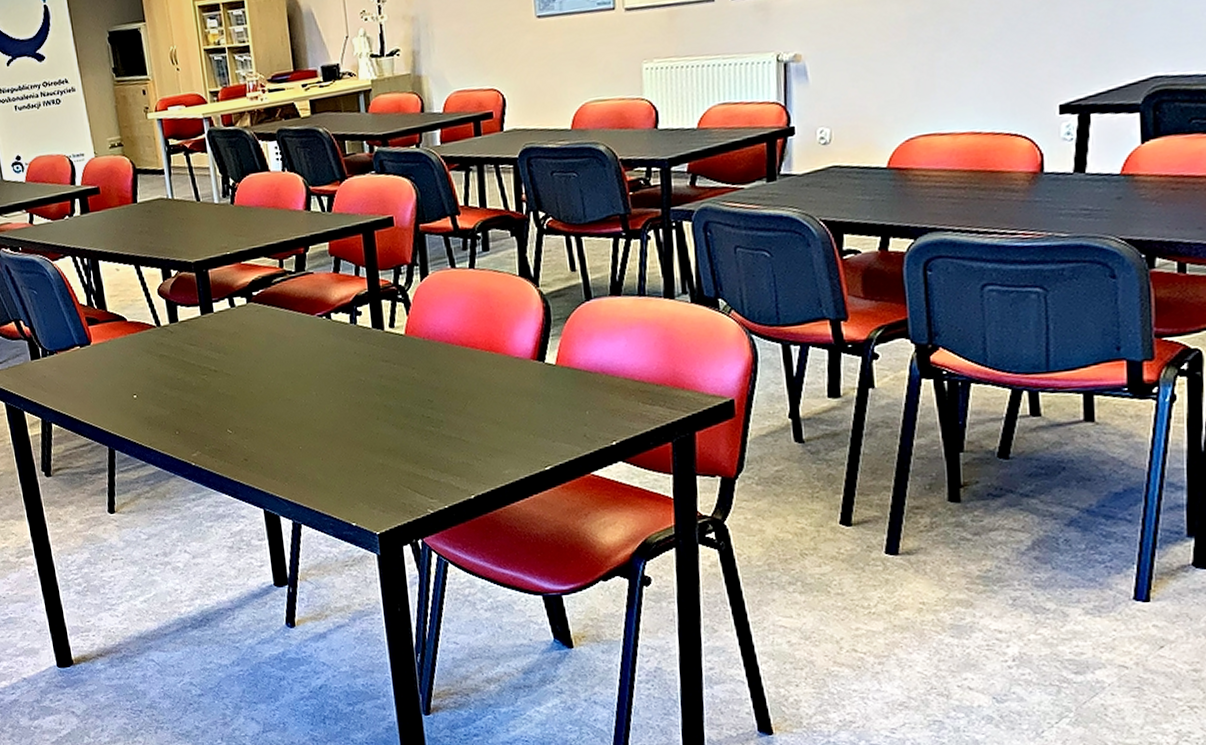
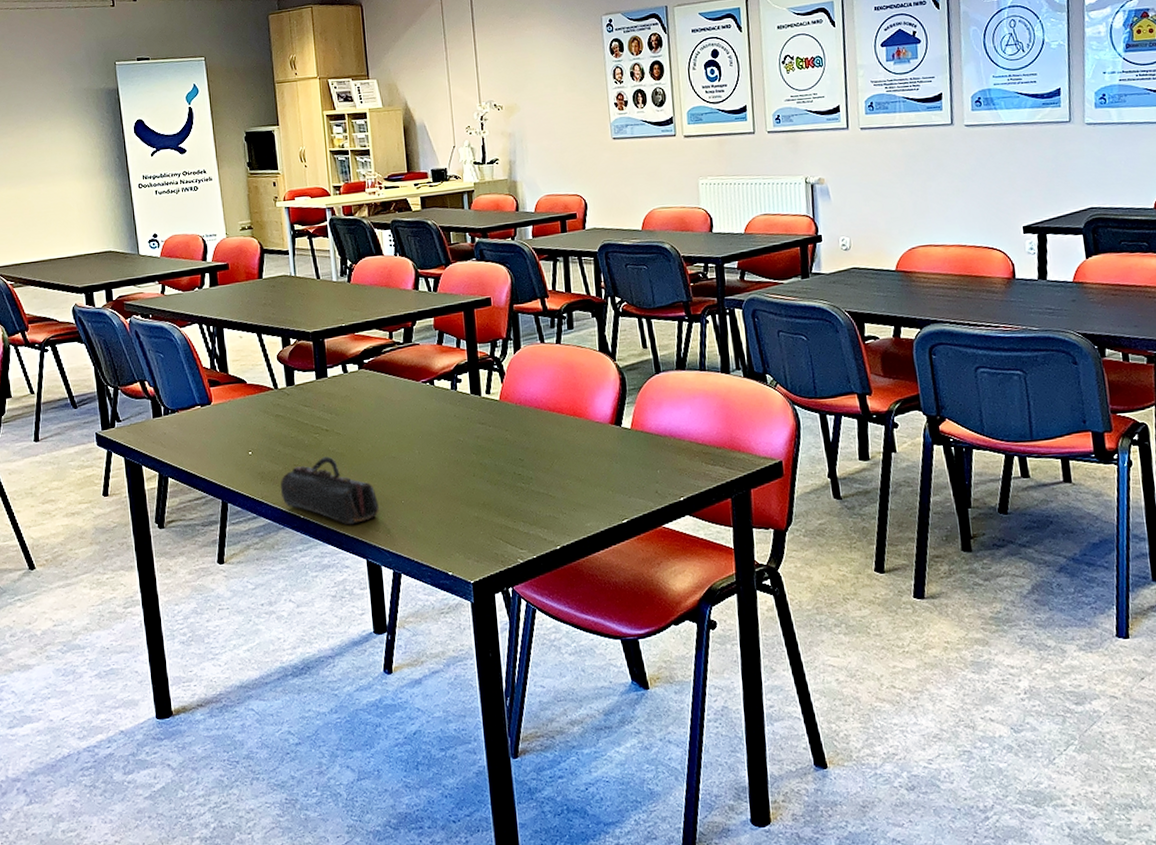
pencil case: none [168,399,275,473] -> present [280,456,379,525]

